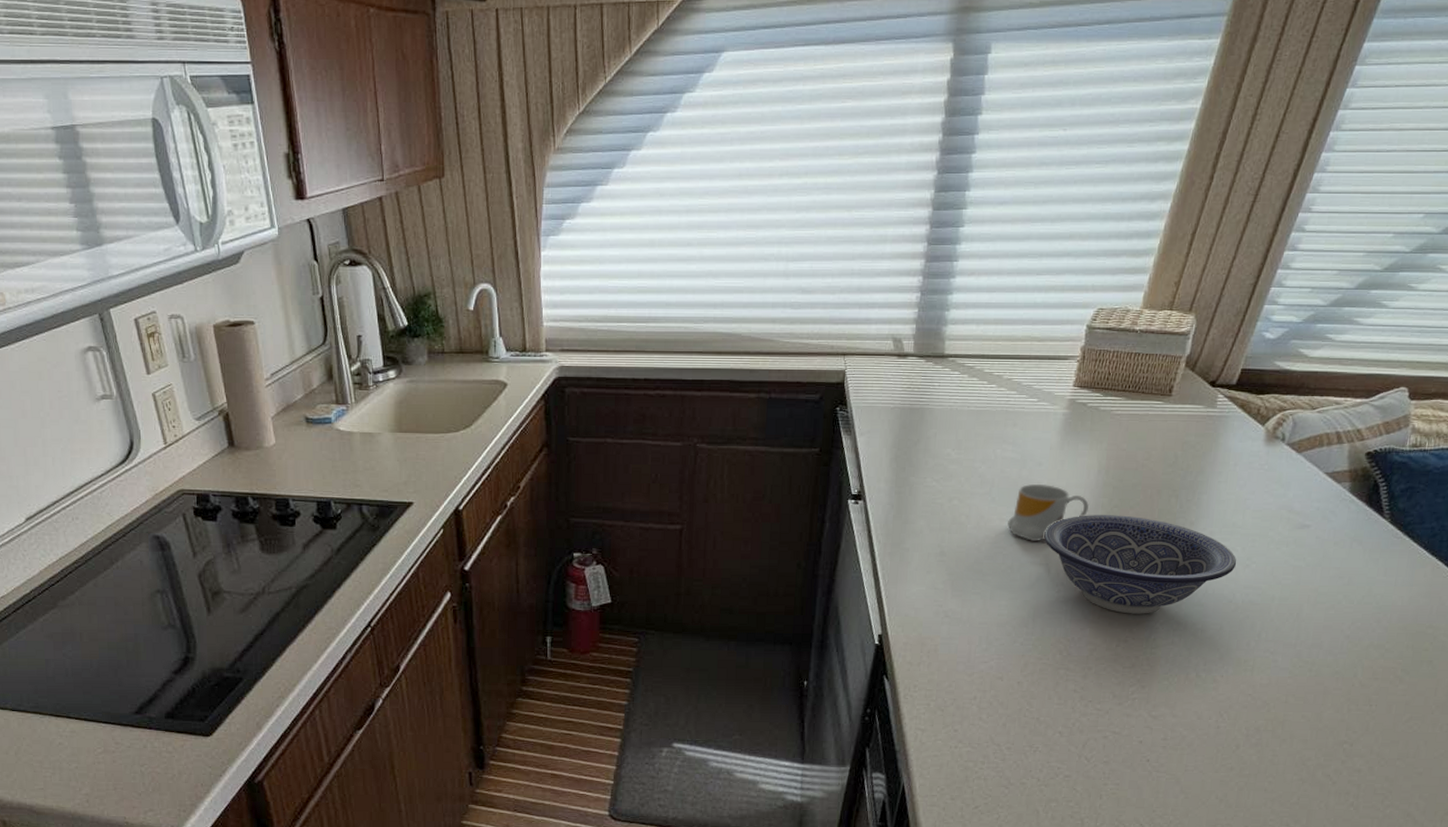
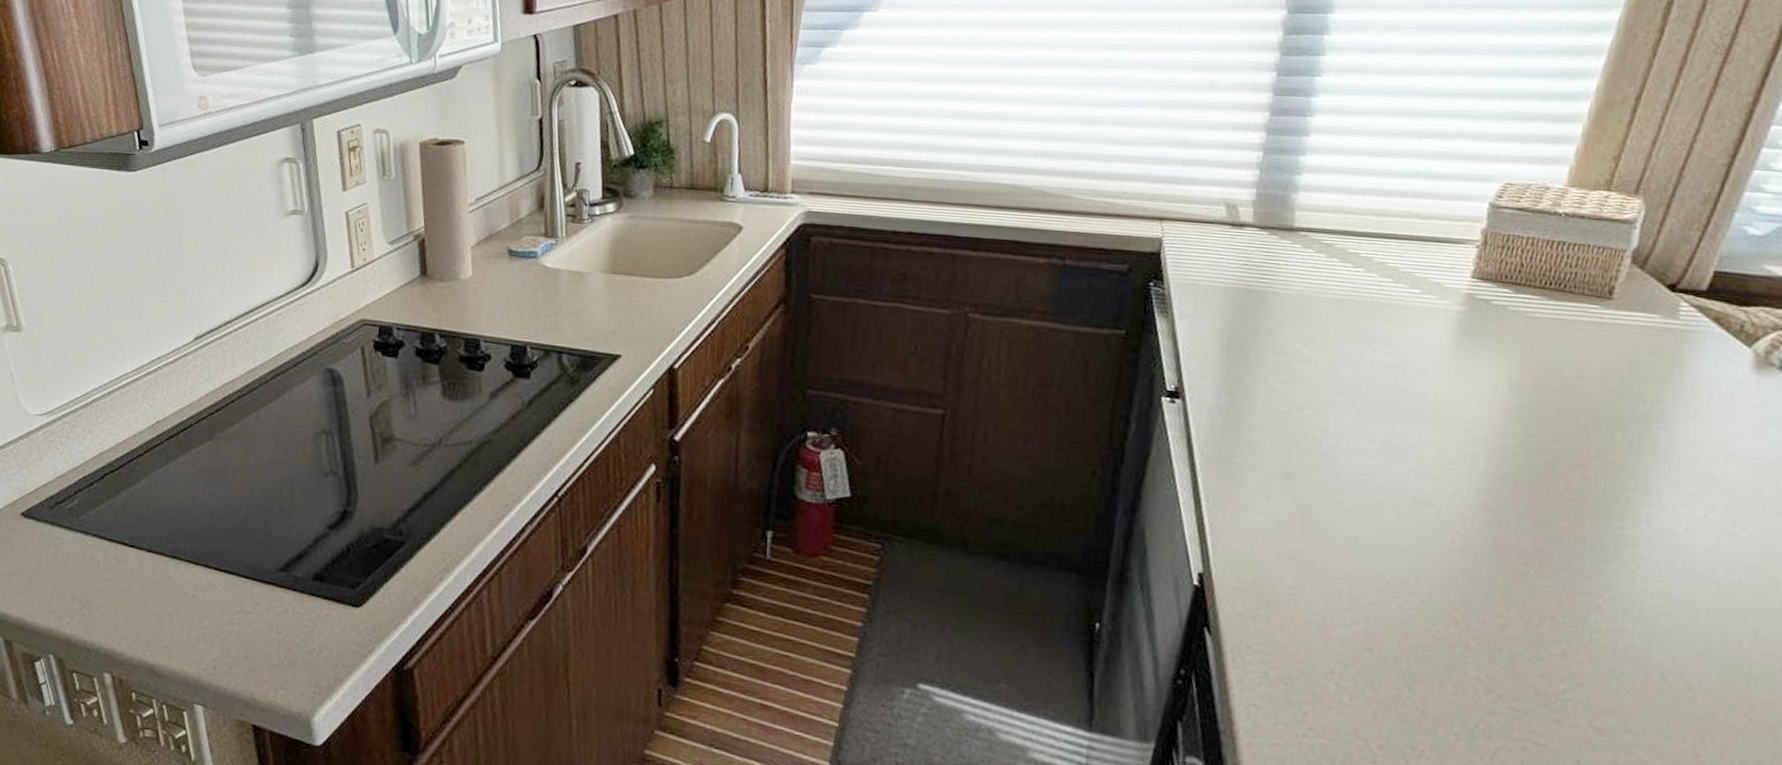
mug: present [1007,484,1090,541] -> none [1379,397,1496,473]
decorative bowl: present [1044,515,1237,614] -> none [1431,443,1718,585]

